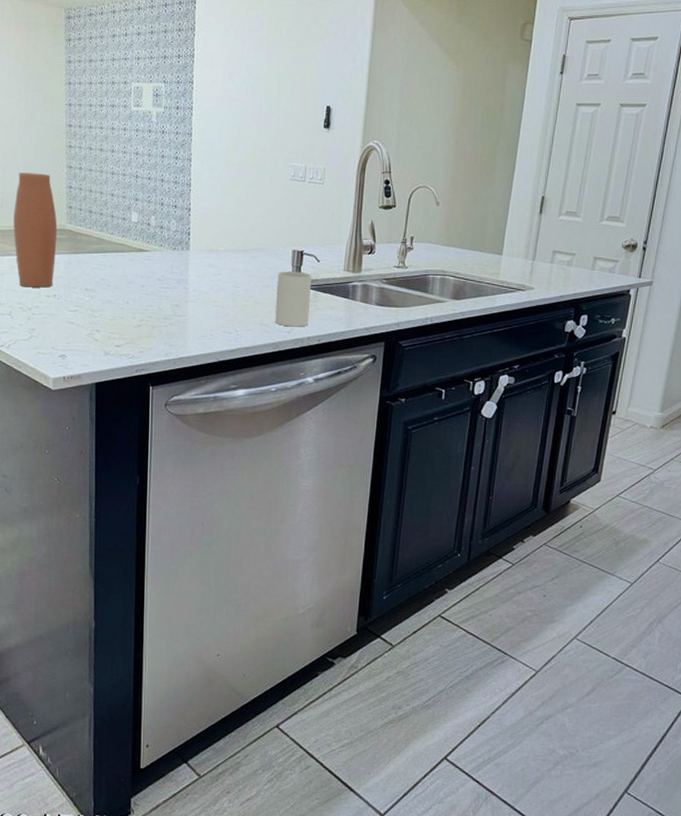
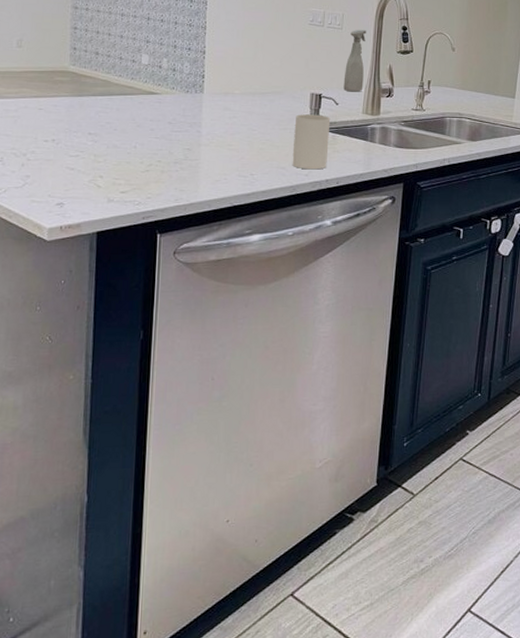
vase: present [13,173,58,288] -> none [8,12,60,132]
spray bottle: none [325,184,348,249] -> present [343,30,367,92]

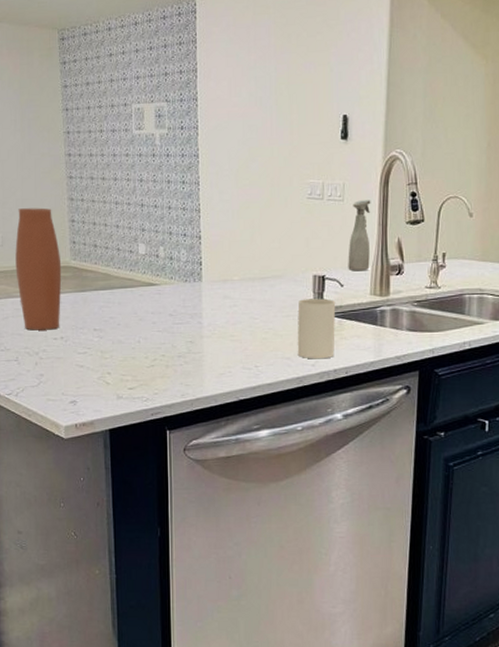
vase: none [8,12,60,132] -> present [15,208,62,331]

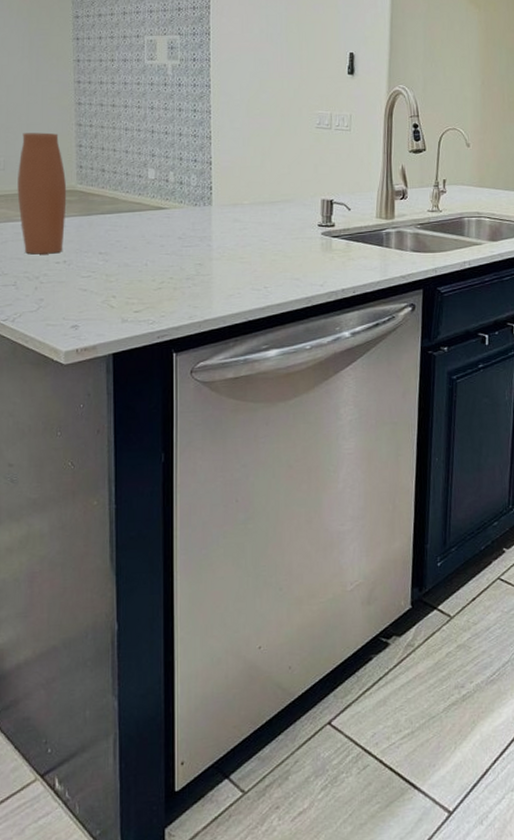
cup: present [297,298,336,359] -> none [306,221,344,280]
spray bottle: present [348,200,371,271] -> none [355,130,376,196]

